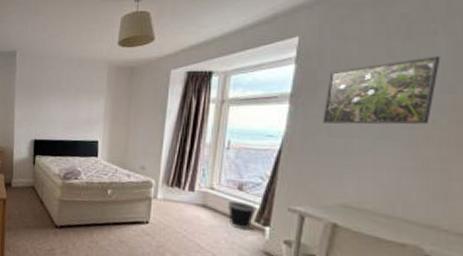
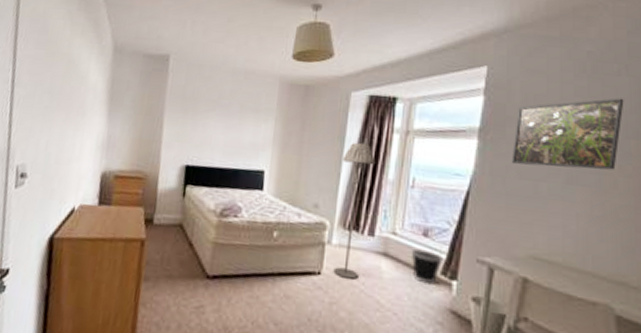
floor lamp: none [159,113,194,227] -> present [333,142,376,280]

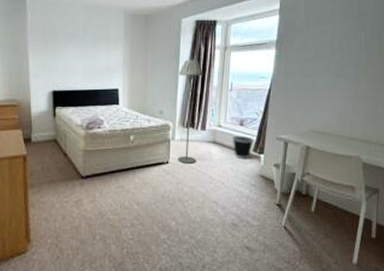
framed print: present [513,98,624,170] -> none [299,10,372,65]

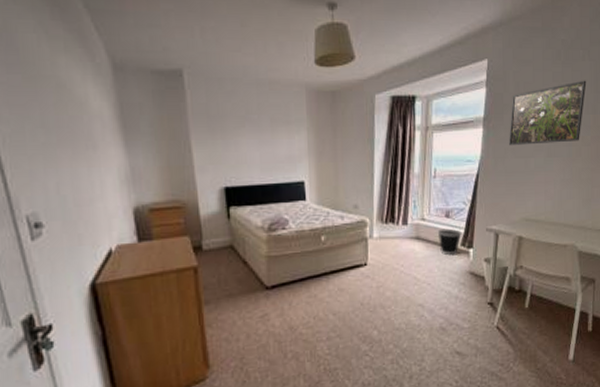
floor lamp: present [178,59,203,163] -> none [375,142,403,264]
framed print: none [299,10,372,65] -> present [509,80,587,145]

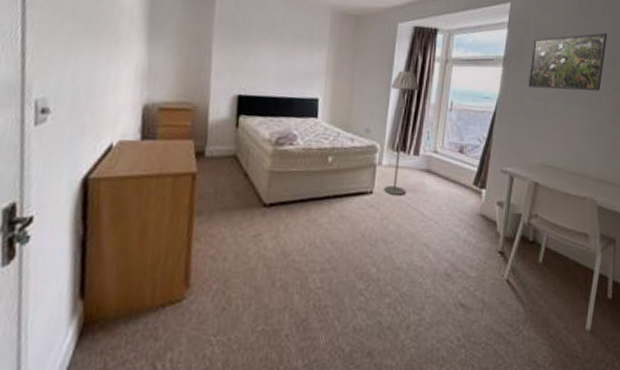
floor lamp: none [375,142,403,264] -> present [384,70,420,195]
wastebasket: present [437,228,462,256] -> none [449,164,475,194]

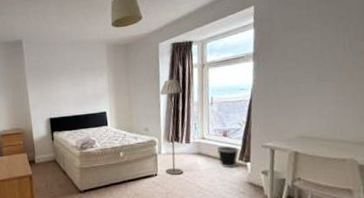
wastebasket: none [449,164,475,194] -> present [216,145,239,169]
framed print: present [528,32,608,91] -> none [278,12,354,74]

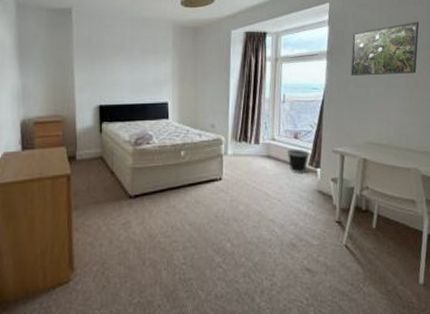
floor lamp: present [160,79,184,175] -> none [230,71,255,180]
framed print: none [278,12,354,74] -> present [350,21,419,76]

